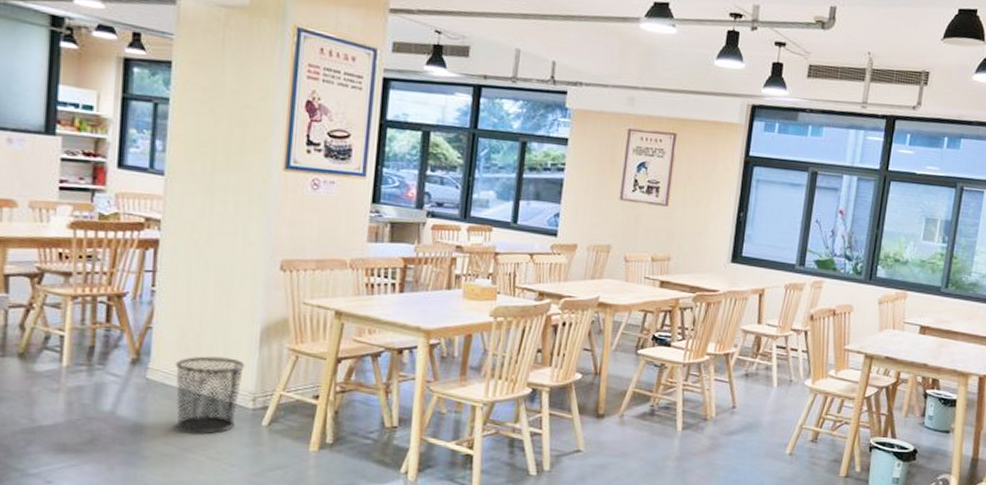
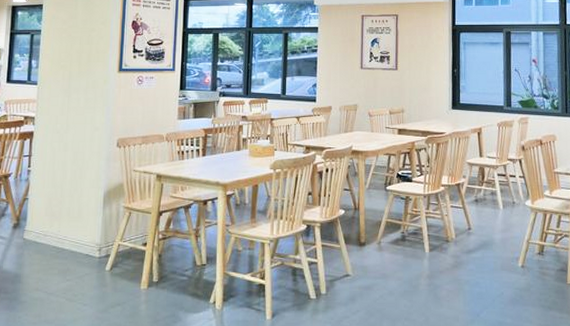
trash can: present [175,356,246,434] -> none [43,218,93,280]

